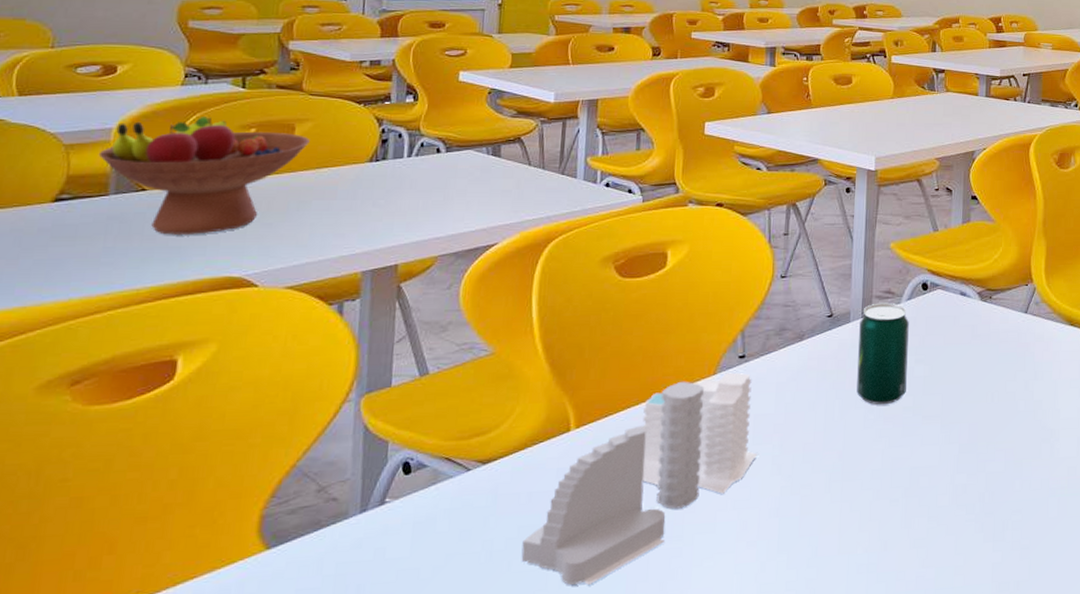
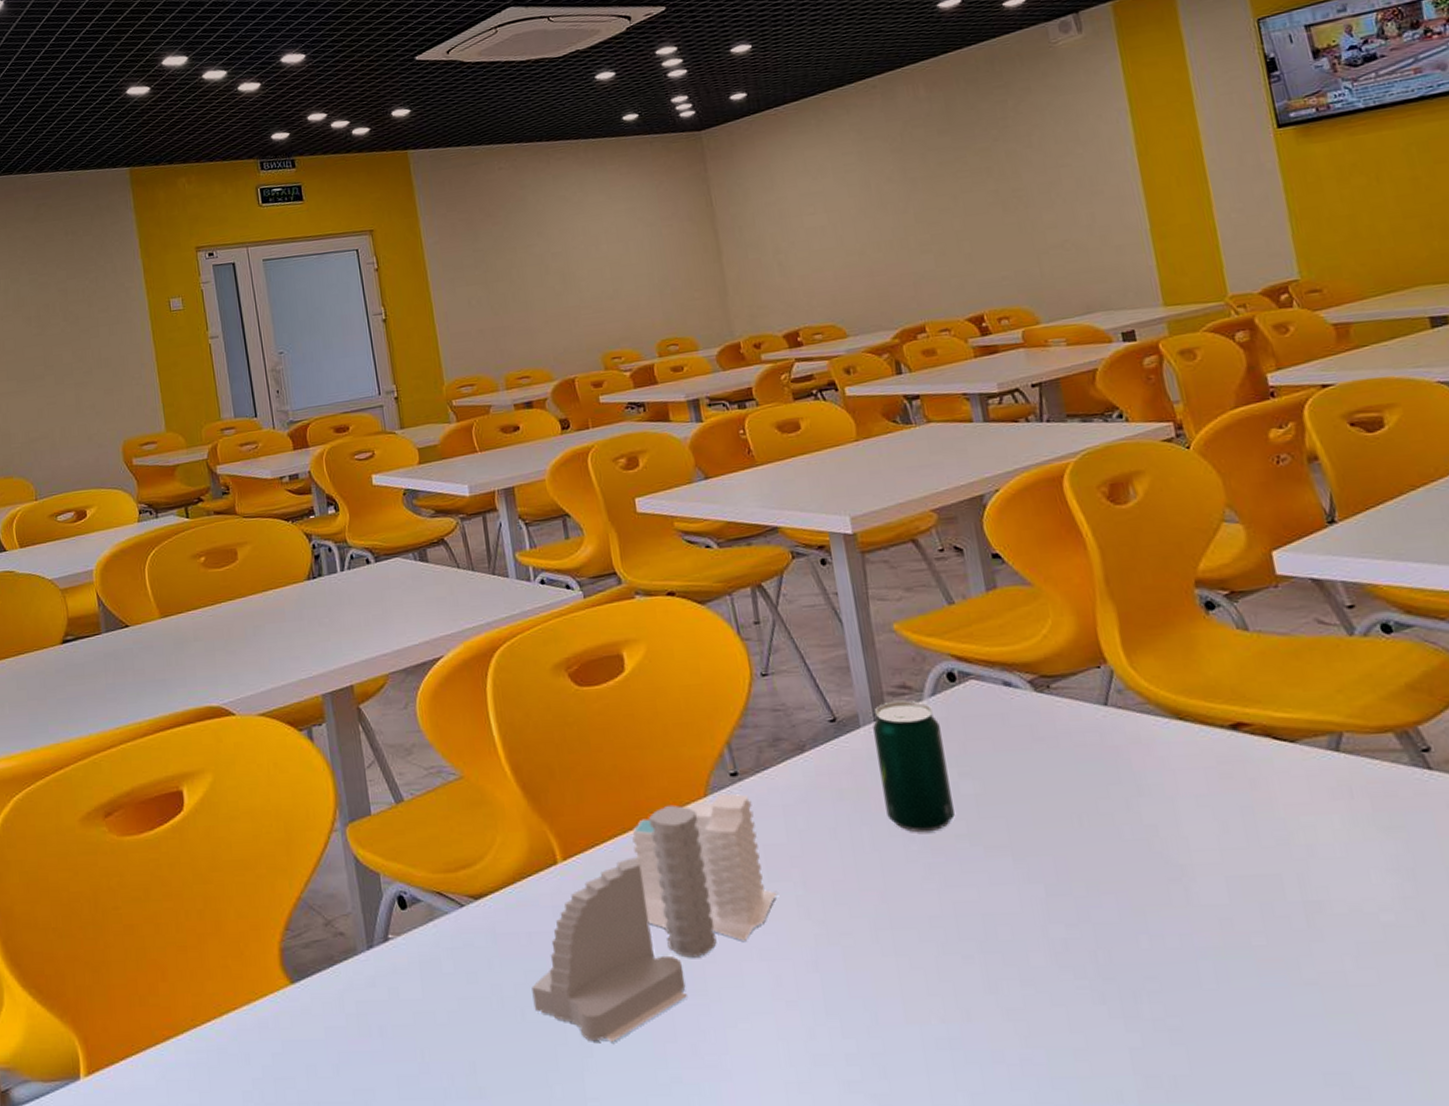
fruit bowl: present [98,117,310,235] -> none [87,550,252,668]

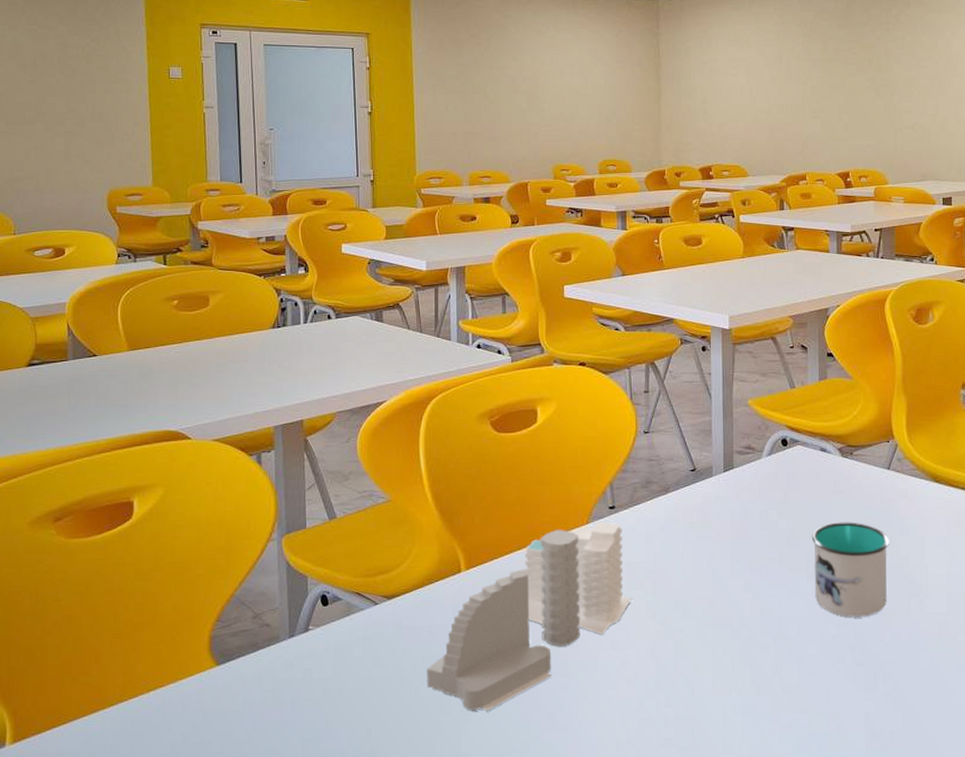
beverage can: present [873,700,955,833] -> none [722,458,771,557]
mug: none [1010,780,1135,913] -> present [812,522,889,617]

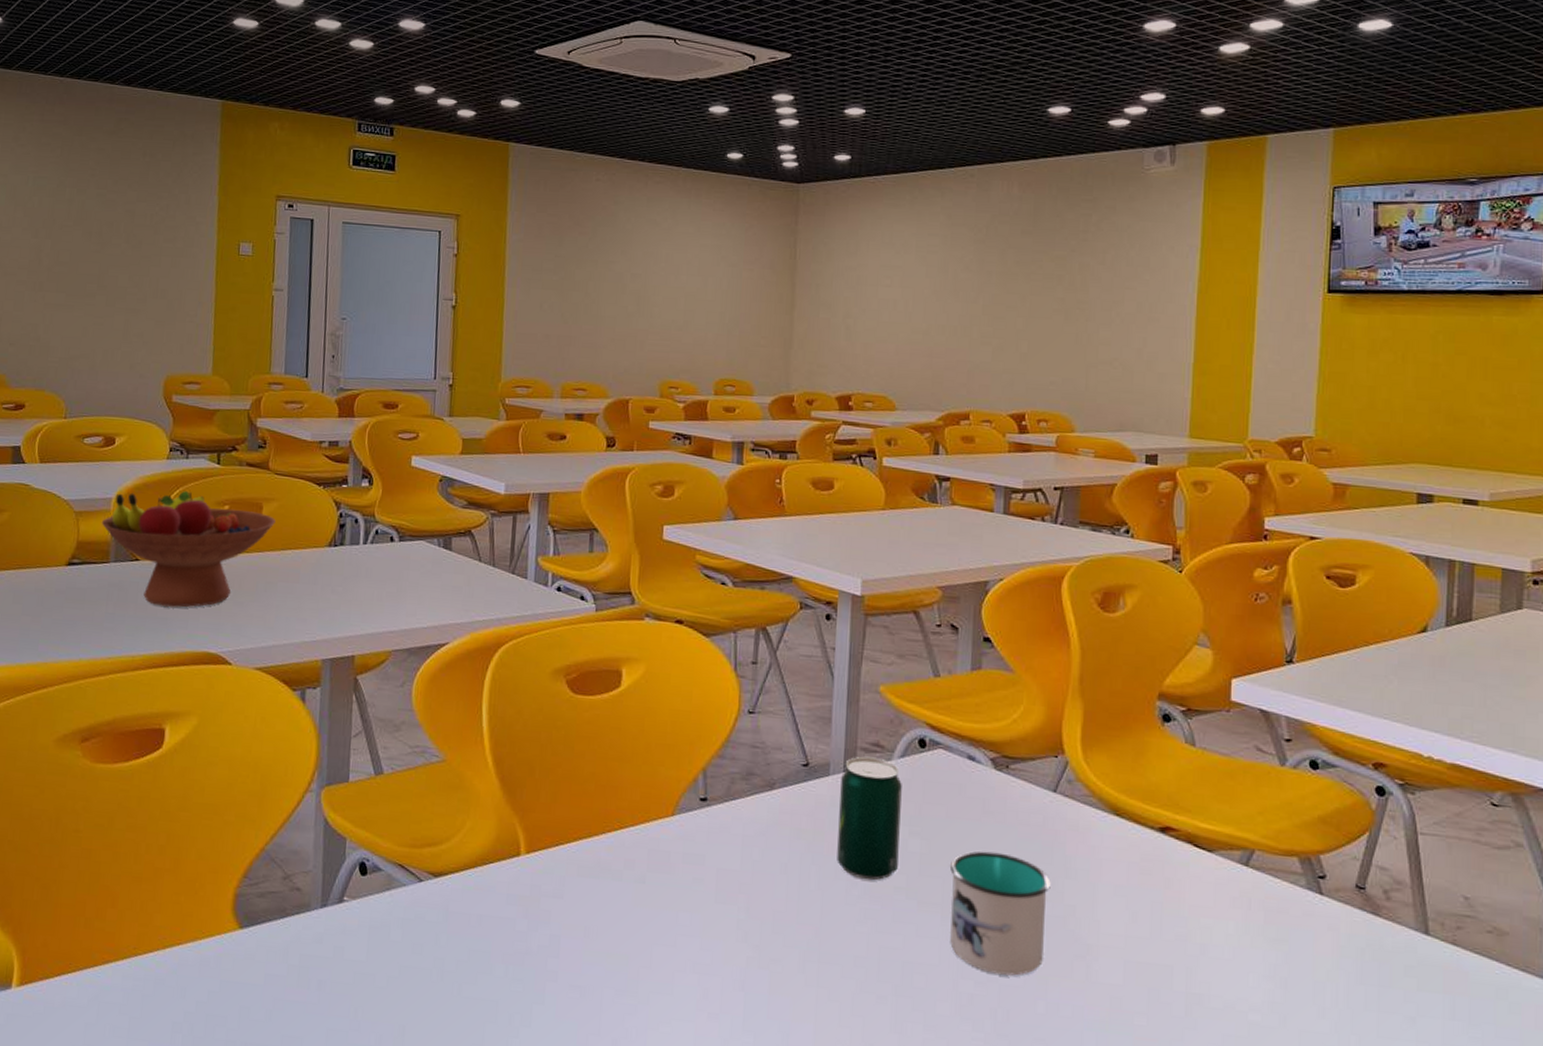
fruit bowl: none [57,291,222,394] -> present [101,491,276,608]
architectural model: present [427,522,632,711] -> none [471,815,721,1027]
beverage can: none [722,458,771,557] -> present [837,756,902,881]

